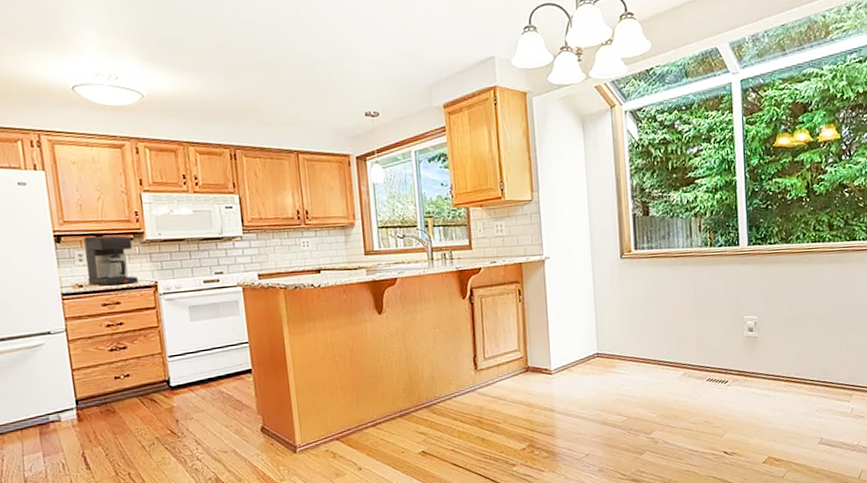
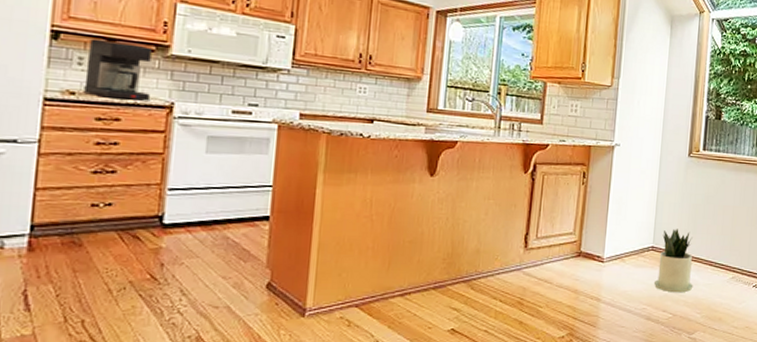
planter: none [604,332,645,396] -> present [653,228,694,293]

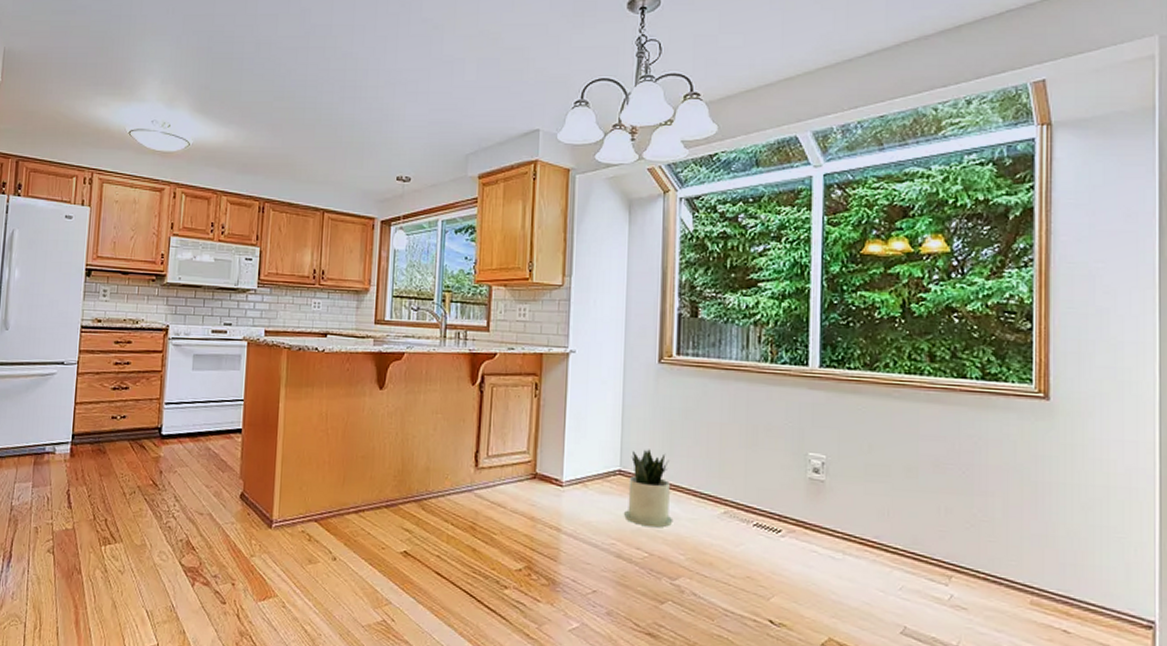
coffee maker: present [83,38,152,101] -> none [107,273,153,325]

